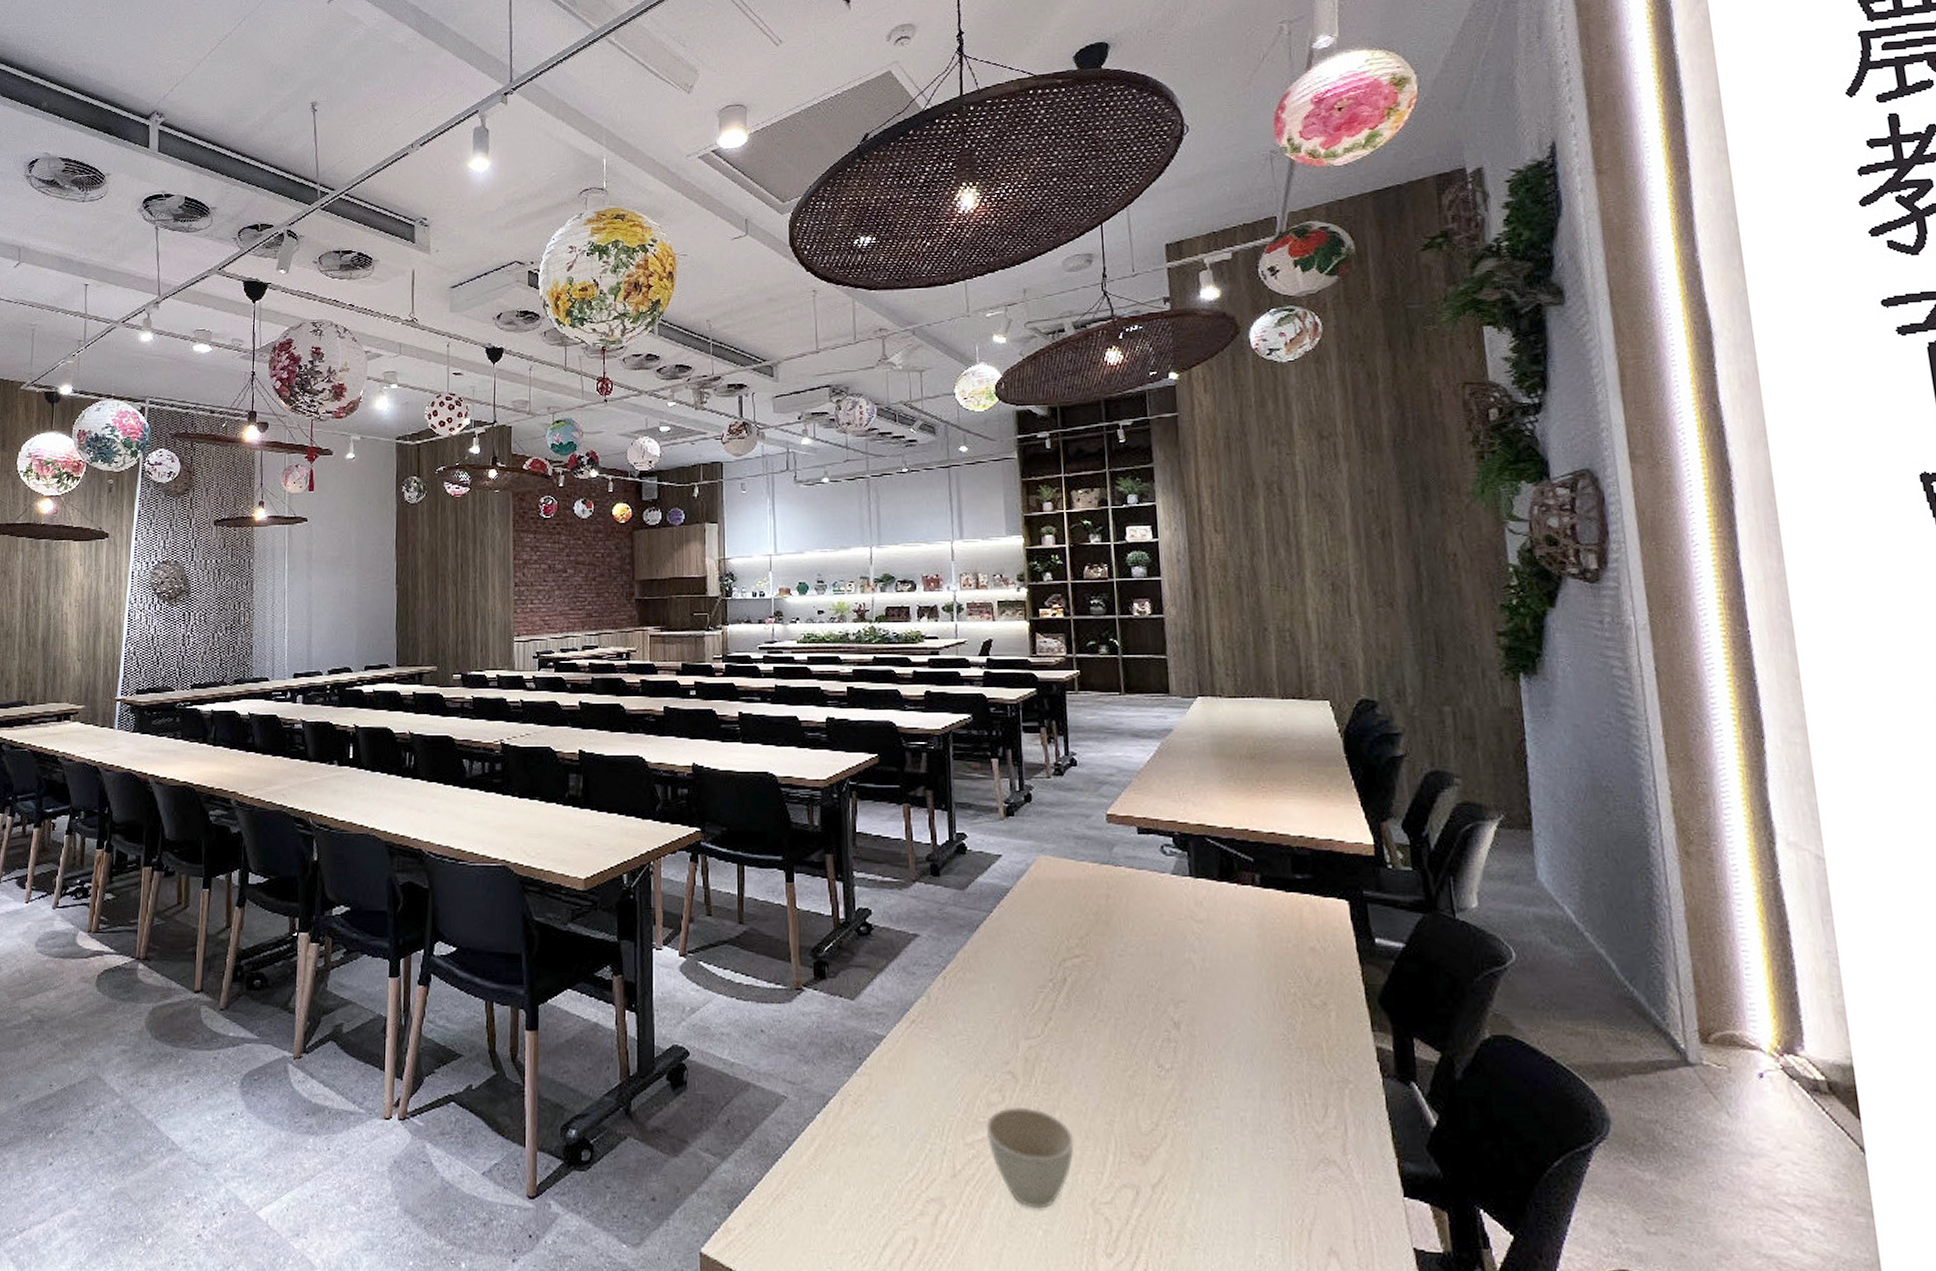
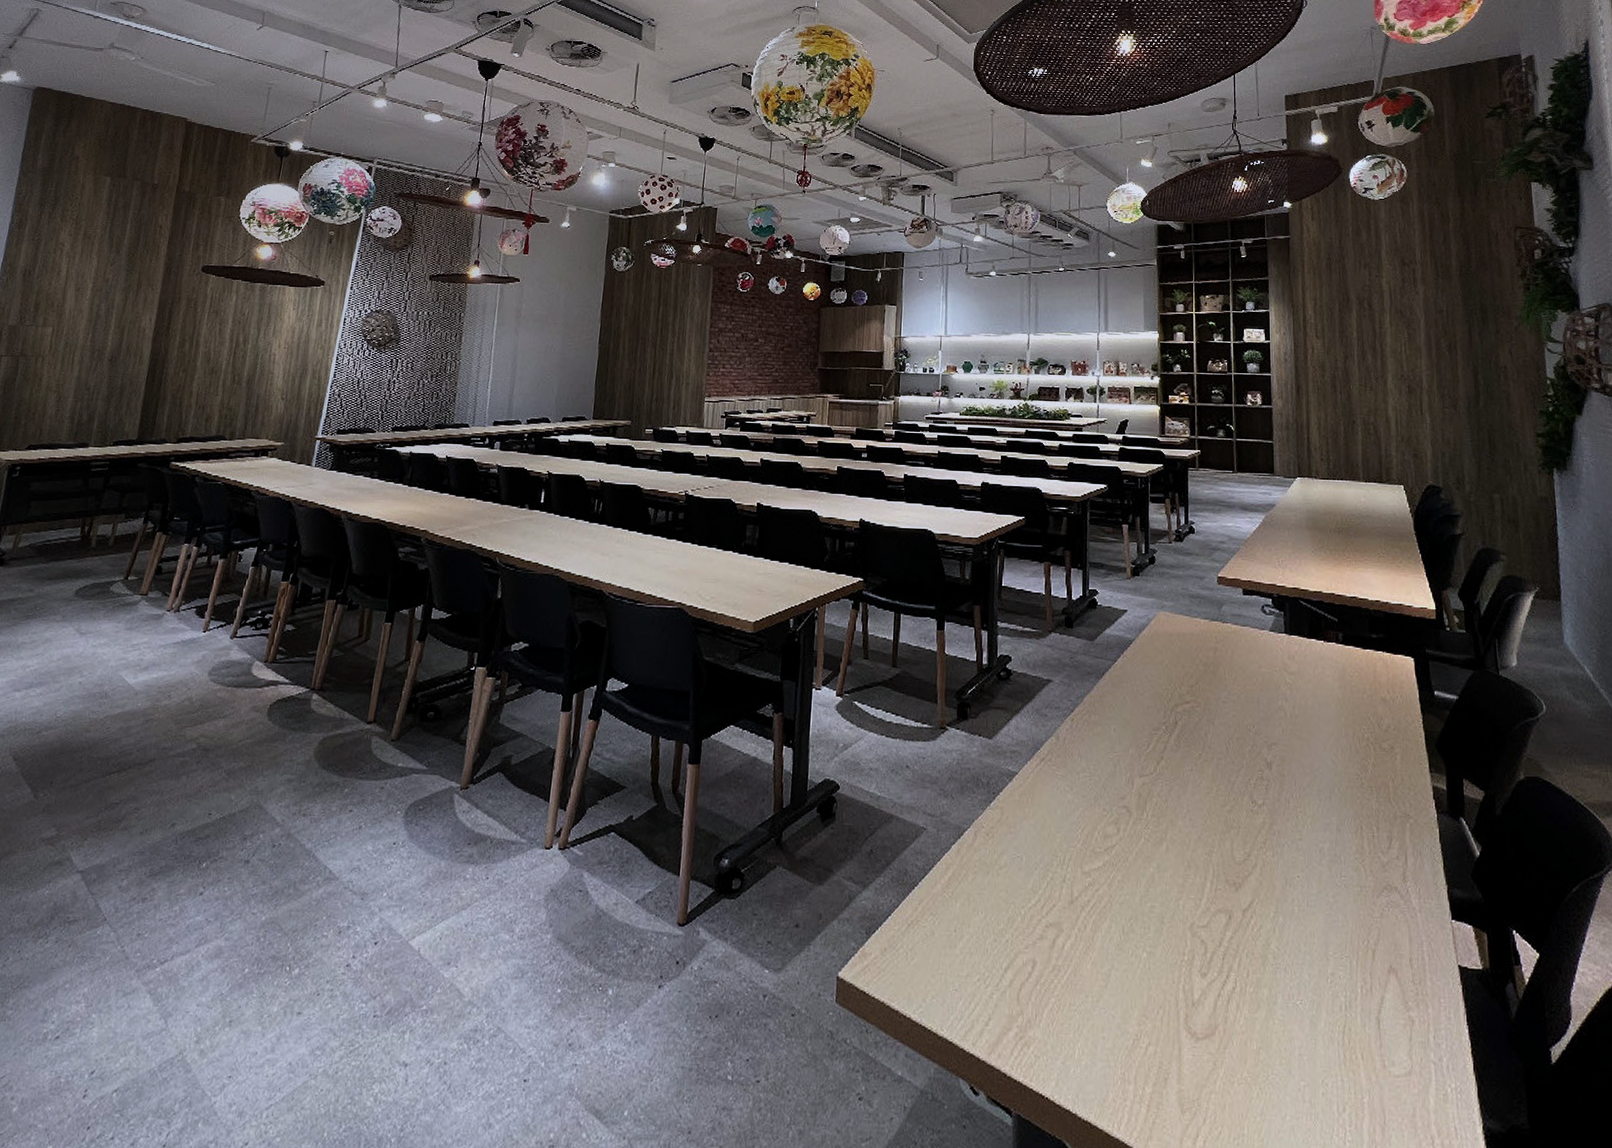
cup: present [986,1106,1074,1209] -> none [1101,838,1178,933]

